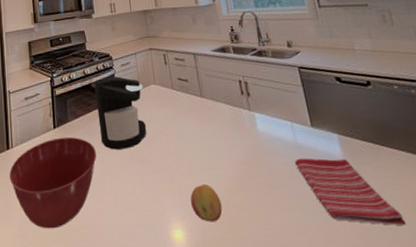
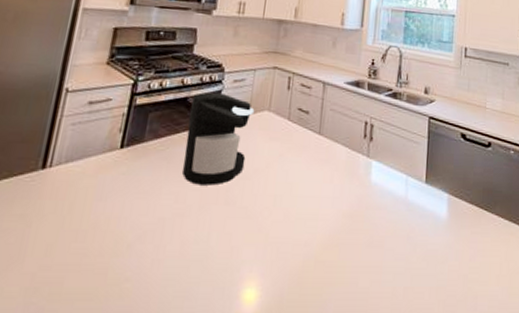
mixing bowl: present [9,136,96,229] -> none [34,161,172,281]
fruit: present [190,184,223,222] -> none [274,237,311,282]
dish towel: present [295,158,407,226] -> none [400,216,487,294]

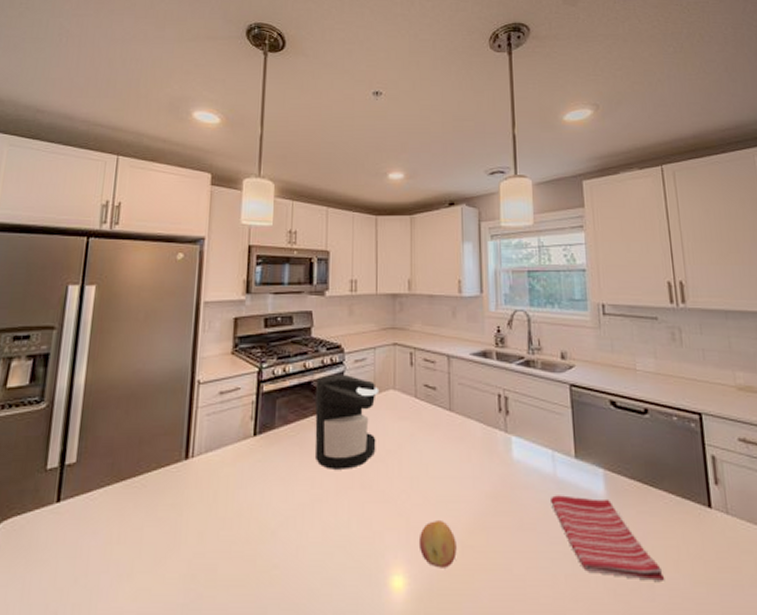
fruit: none [274,237,311,282] -> present [418,521,457,568]
dish towel: none [400,216,487,294] -> present [551,495,665,583]

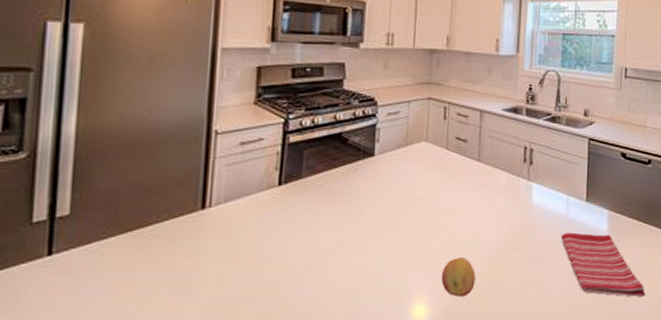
coffee maker: present [315,375,380,469] -> none [343,127,412,216]

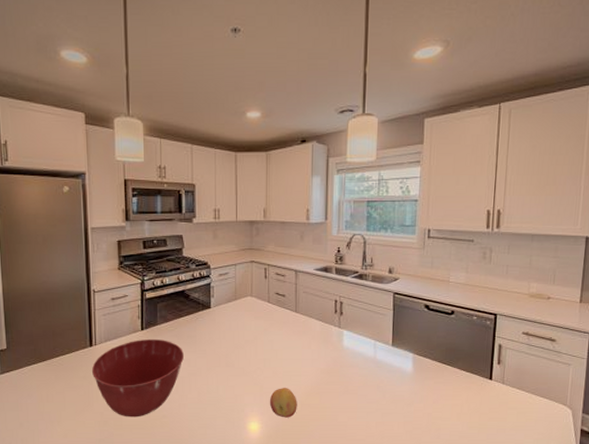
mixing bowl: none [199,197,334,309] -> present [91,338,184,417]
dish towel: present [561,232,646,298] -> none [370,371,449,427]

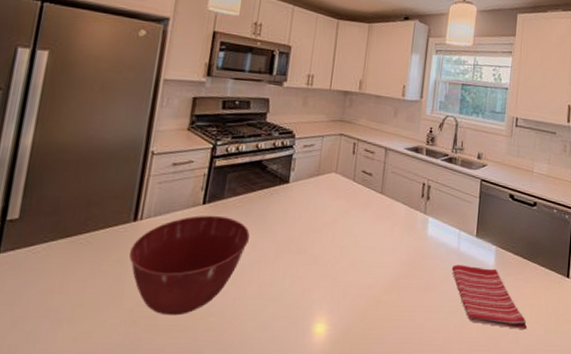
fruit: present [269,388,297,418] -> none [341,281,373,318]
dish towel: none [370,371,449,427] -> present [452,264,527,331]

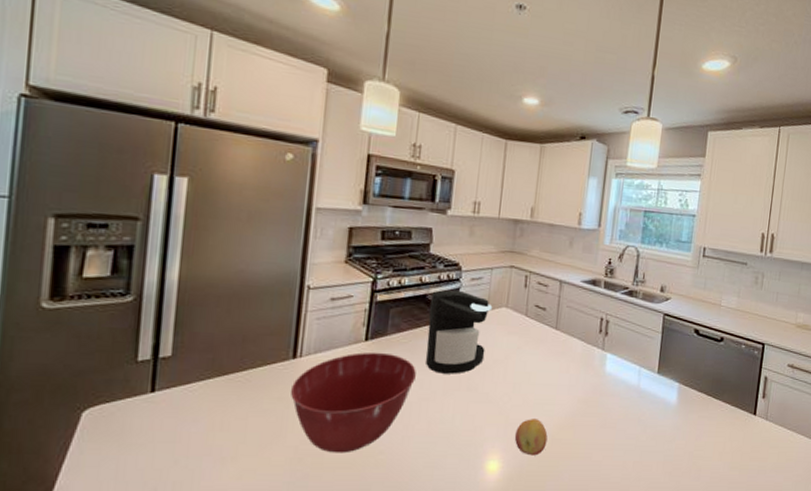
coffee maker: none [259,156,323,237] -> present [426,290,493,374]
fruit: none [341,281,373,318] -> present [514,419,548,456]
dish towel: present [452,264,527,331] -> none [631,402,710,468]

